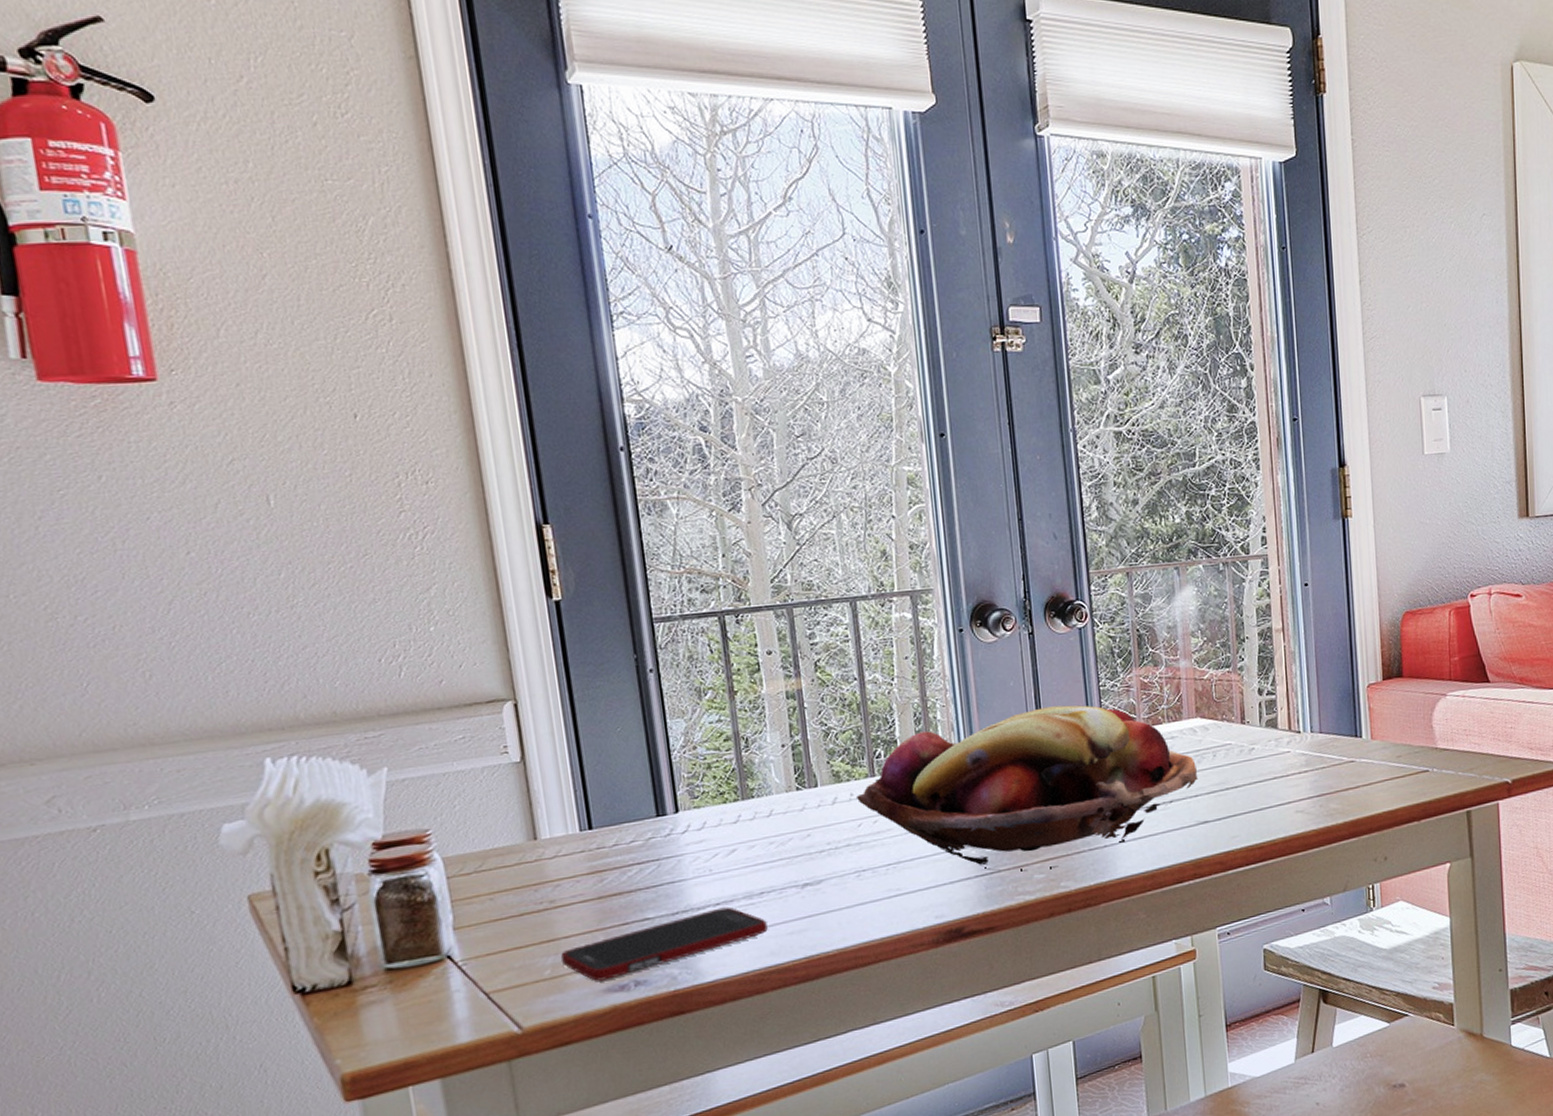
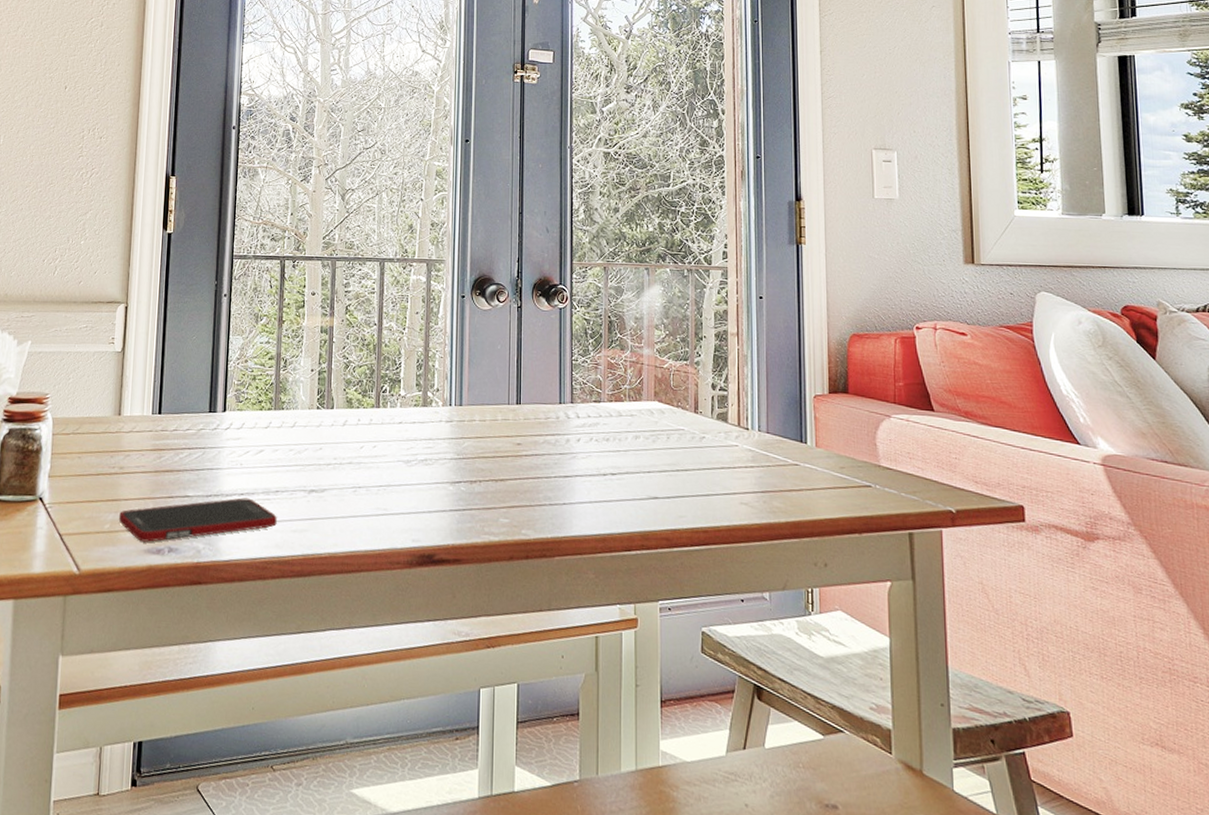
fruit basket: present [857,705,1199,872] -> none [363,371,652,515]

